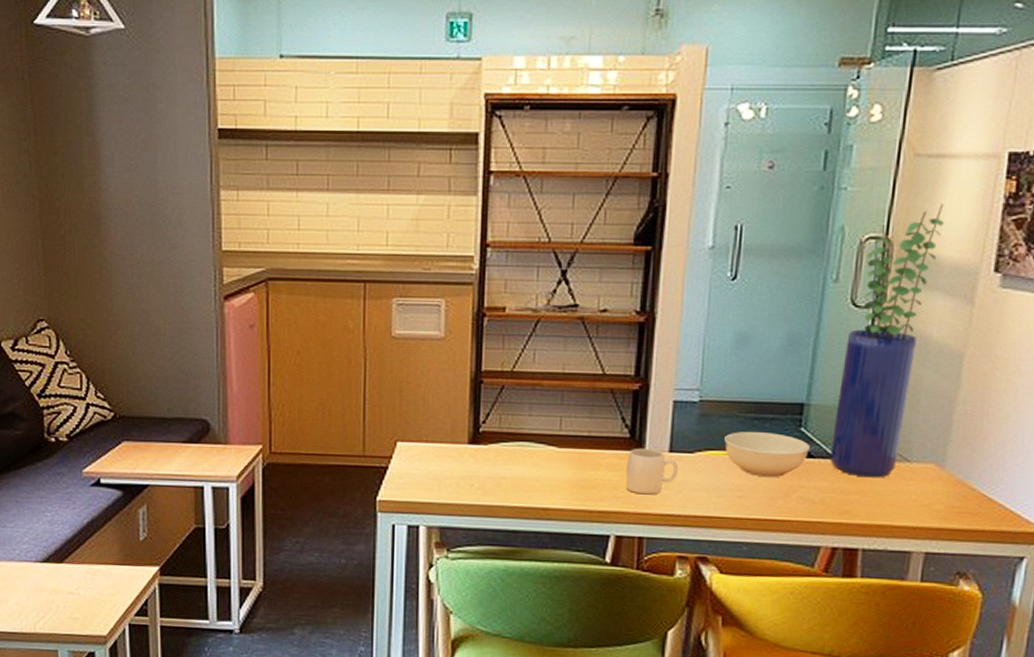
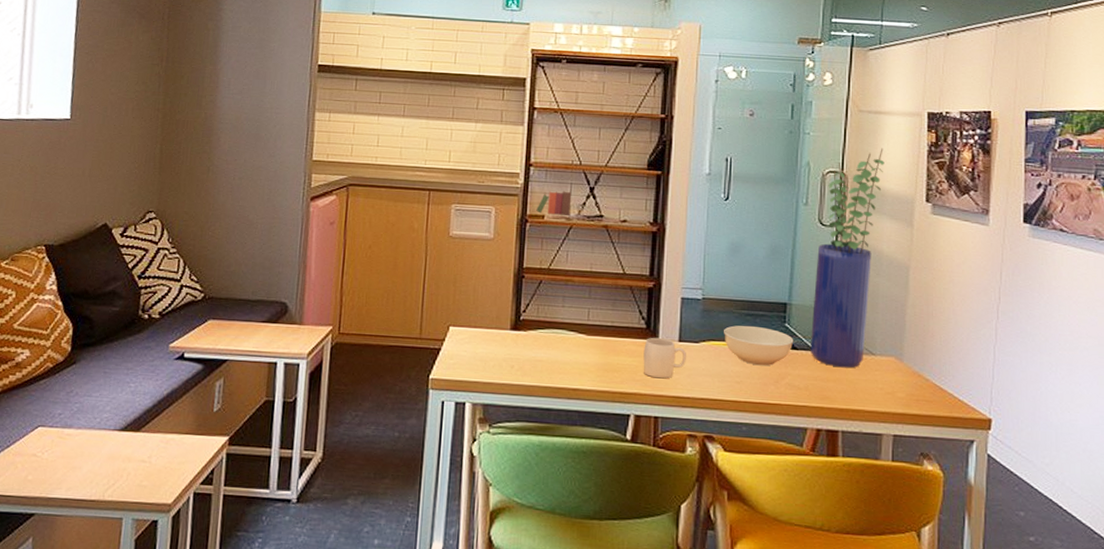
books: none [496,276,539,308] -> present [536,191,572,217]

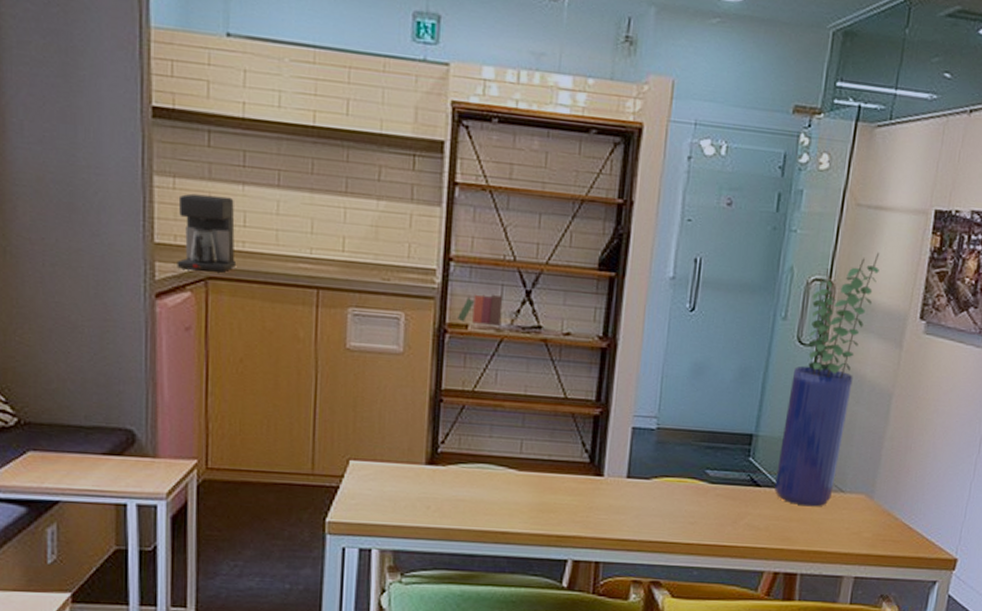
coffee maker: none [327,124,371,180] -> present [177,193,237,273]
mug: present [643,337,686,379] -> none [584,473,635,520]
bowl: present [724,325,794,366] -> none [679,459,758,505]

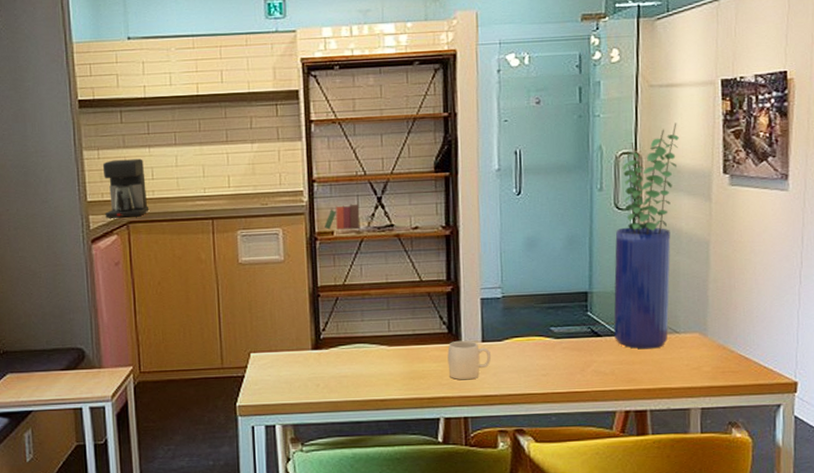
mug: none [584,473,635,520] -> present [447,340,491,380]

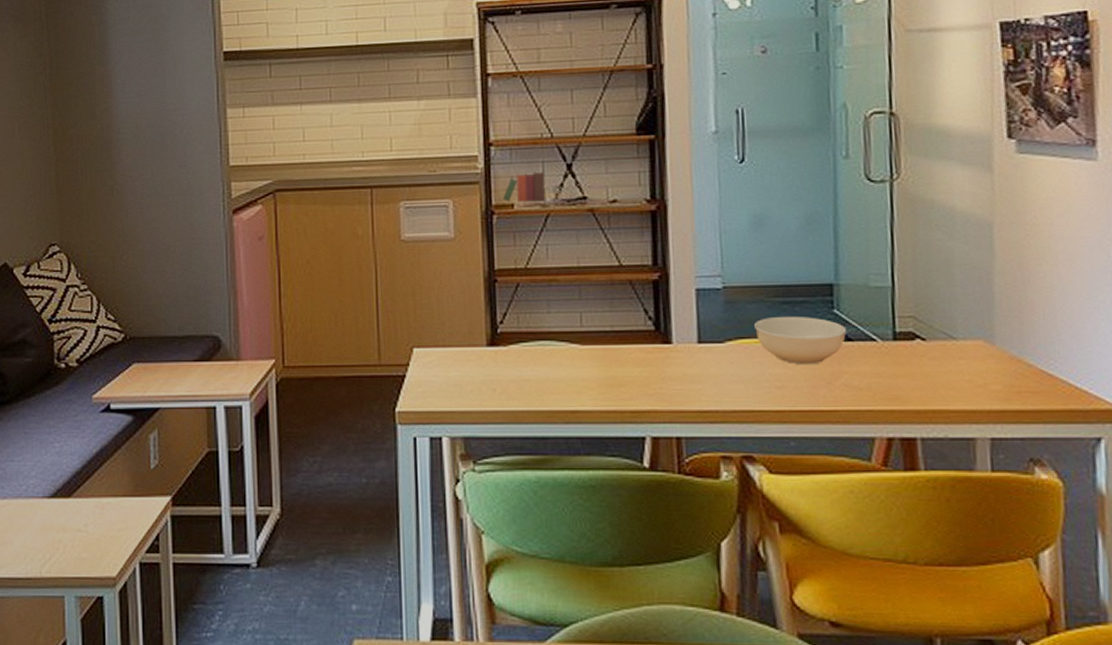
coffee maker: present [102,158,150,218] -> none [248,117,299,186]
mug: present [447,340,491,380] -> none [654,340,710,390]
bowl: none [526,318,597,357] -> present [754,315,847,365]
vase: present [614,122,679,349] -> none [867,75,947,359]

